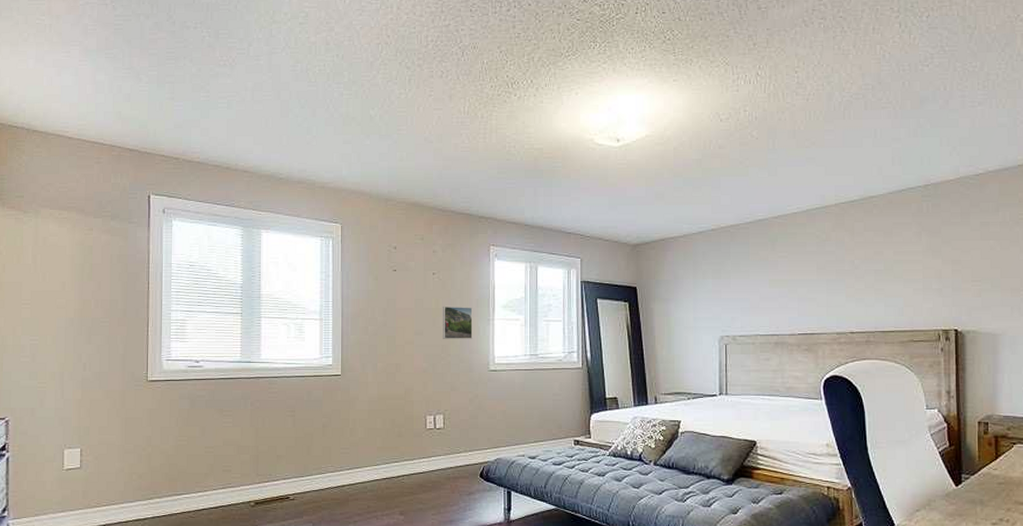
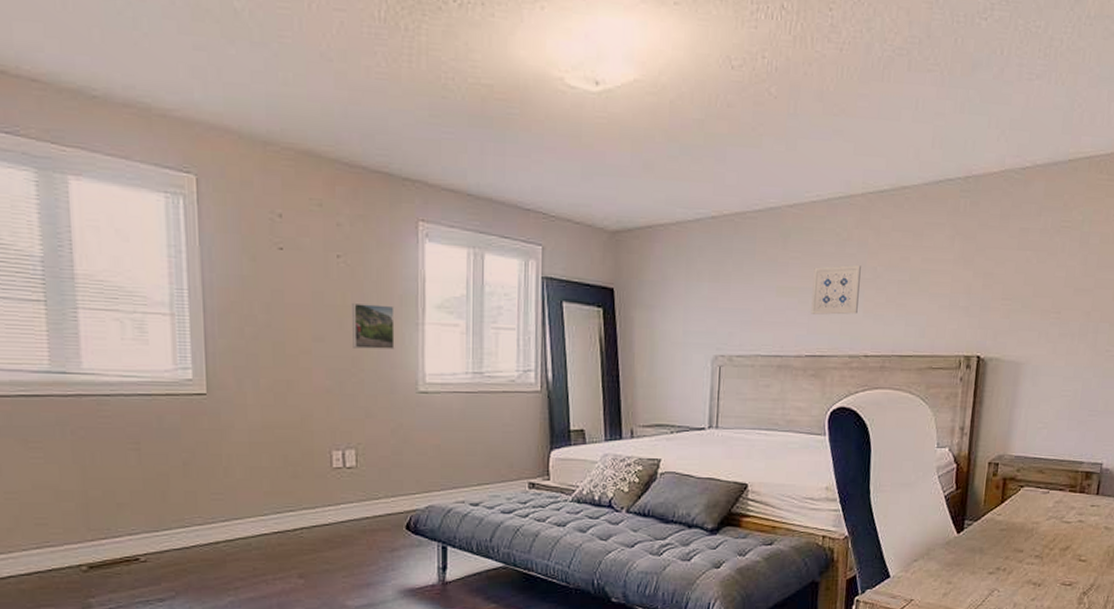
wall art: none [800,260,841,300] -> present [811,265,861,315]

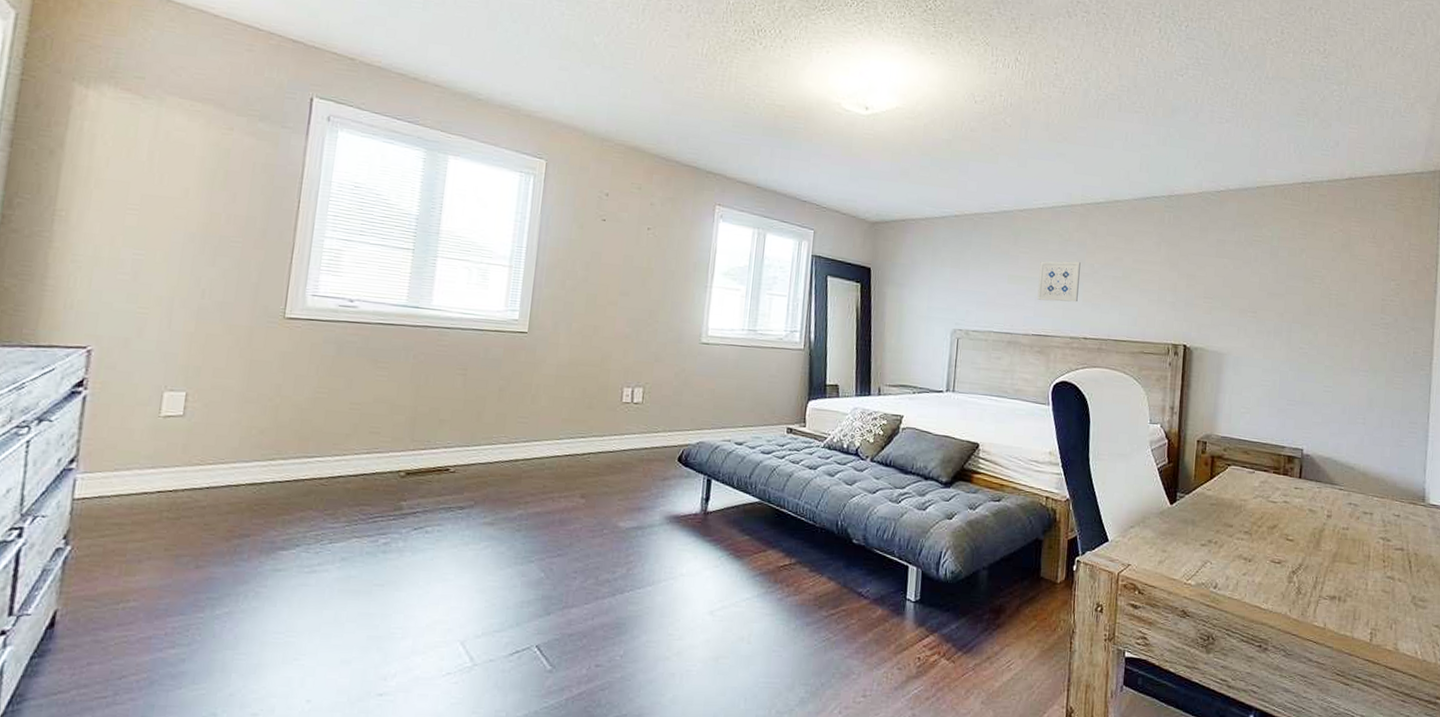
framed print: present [352,302,395,349] -> none [651,266,689,306]

